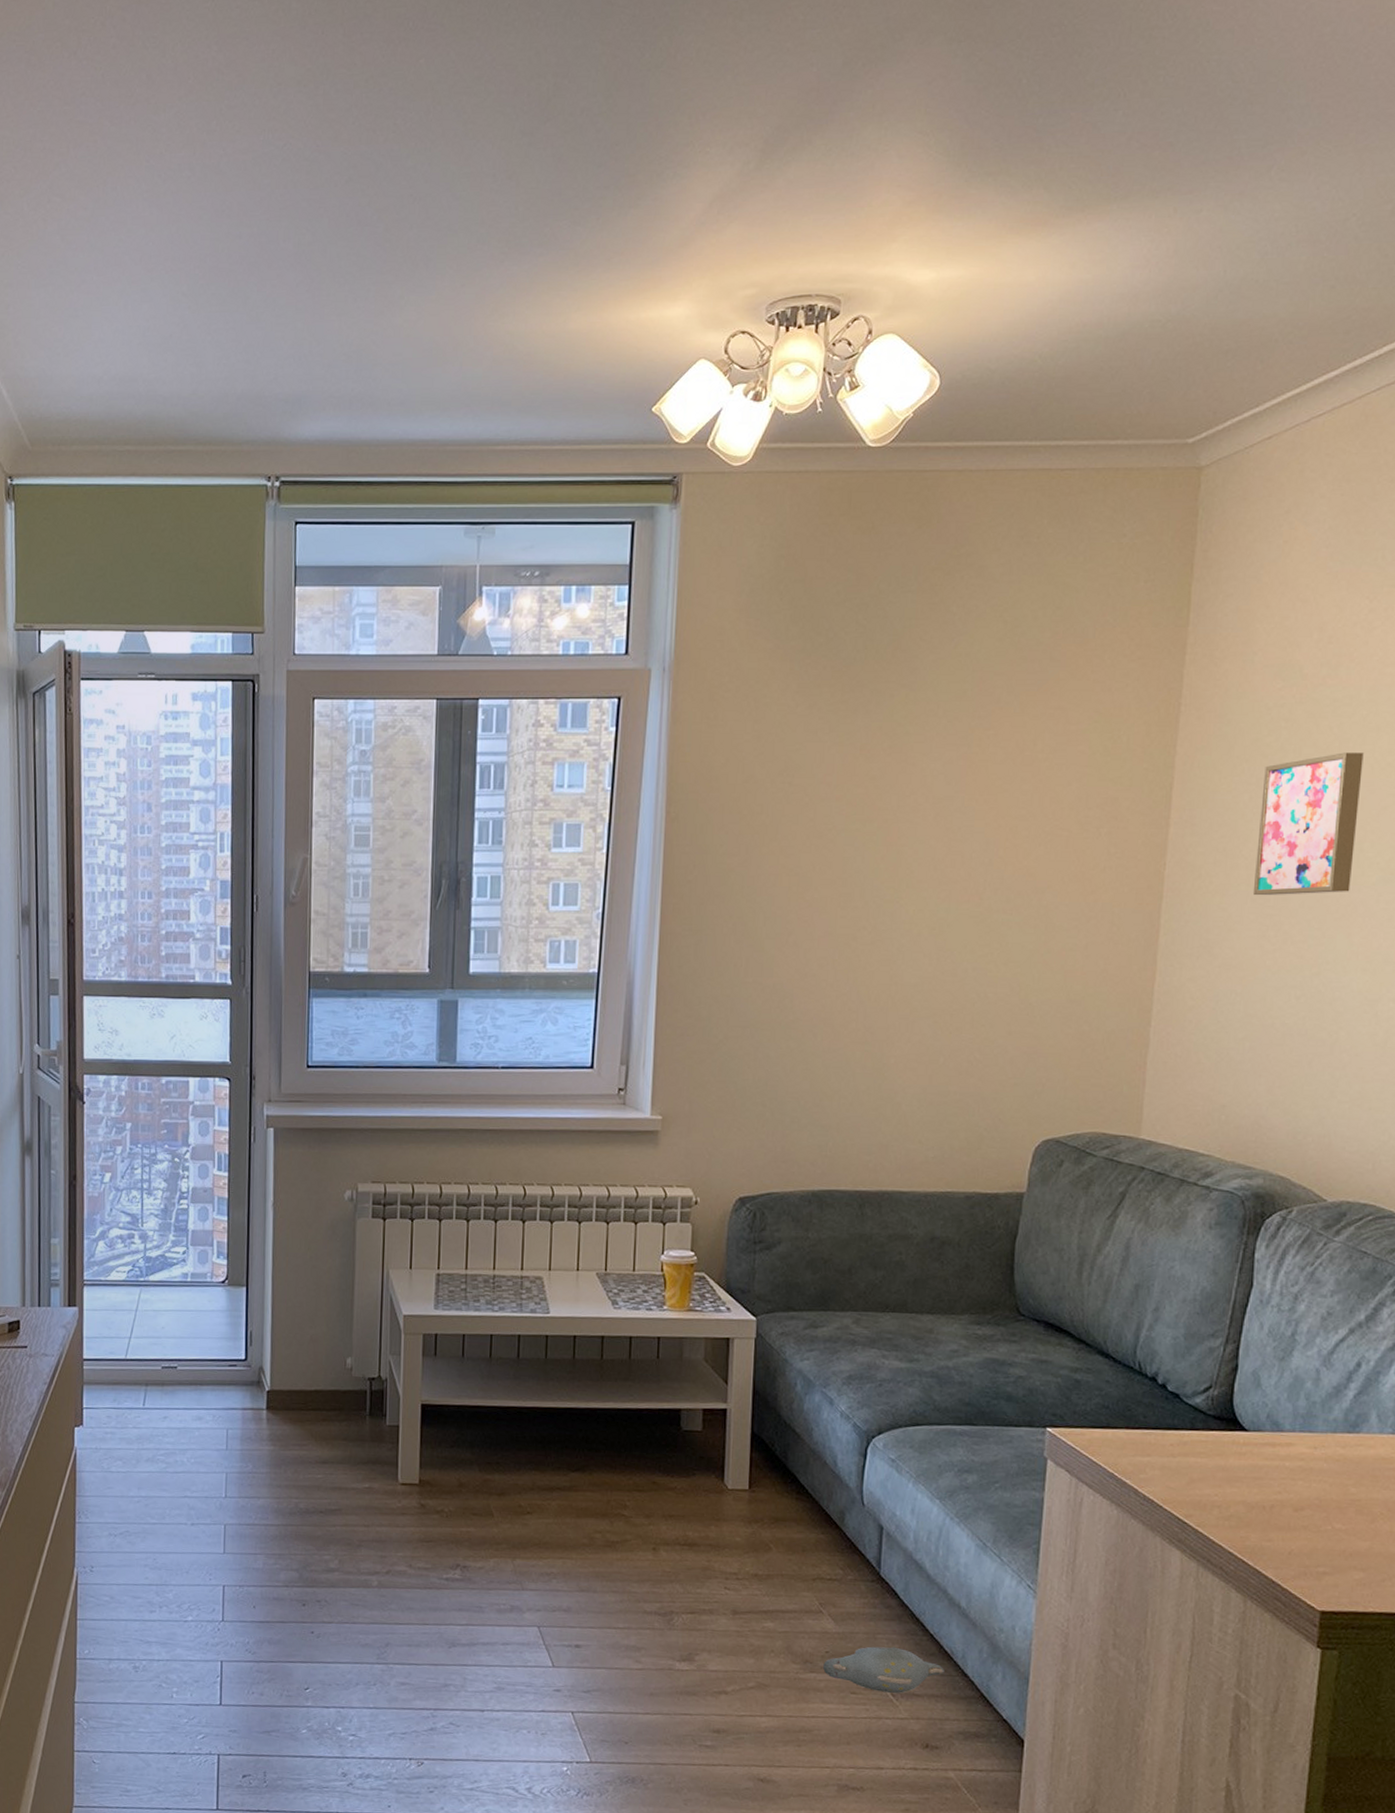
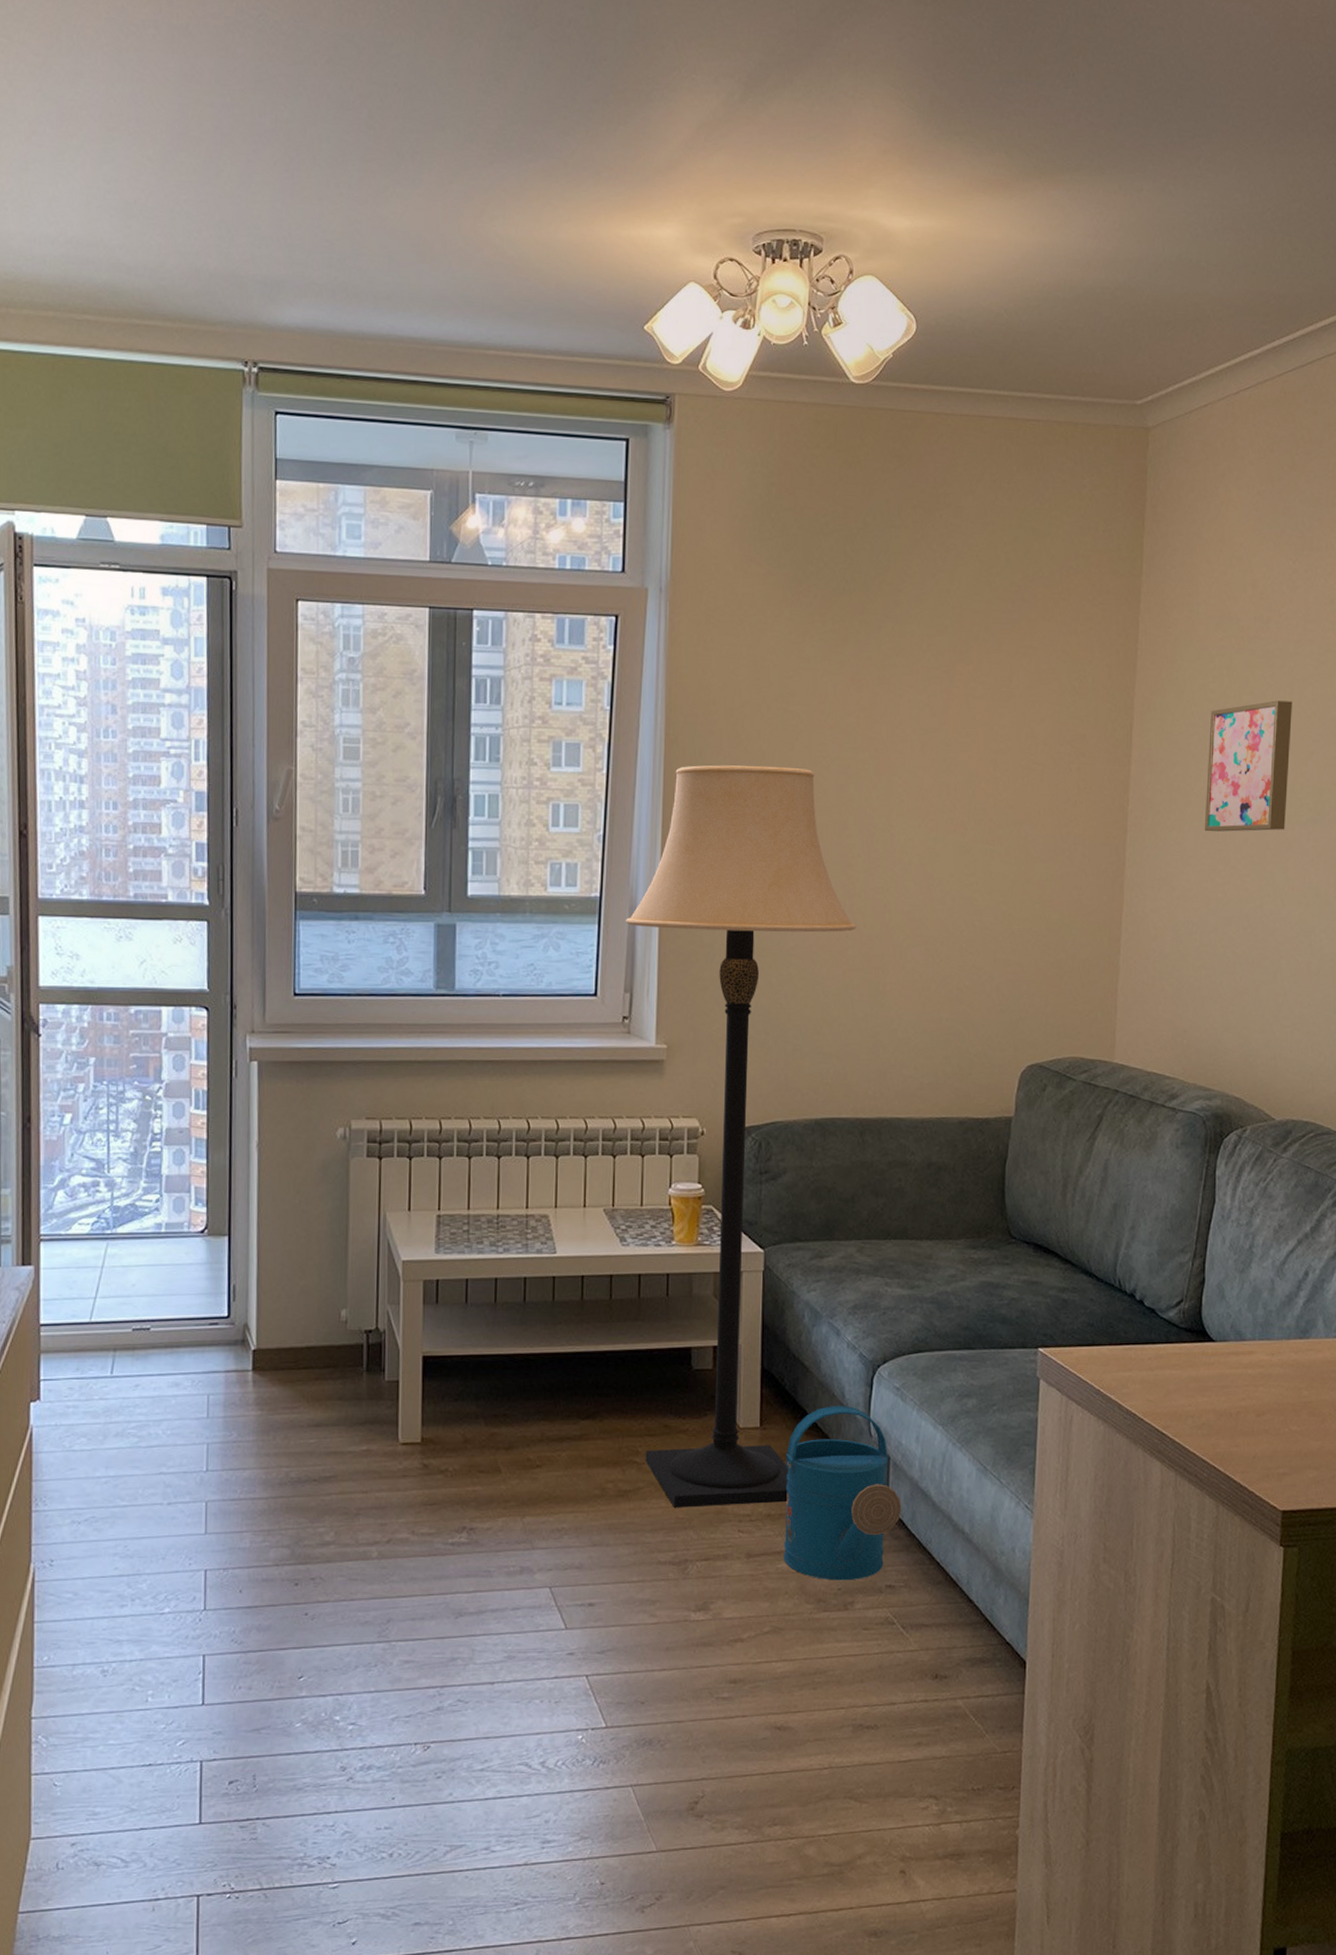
lamp: none [622,840,861,1564] -> present [625,765,857,1508]
watering can: none [770,1473,894,1645] -> present [783,1406,902,1581]
plush toy: present [823,1646,945,1693] -> none [836,1578,951,1625]

